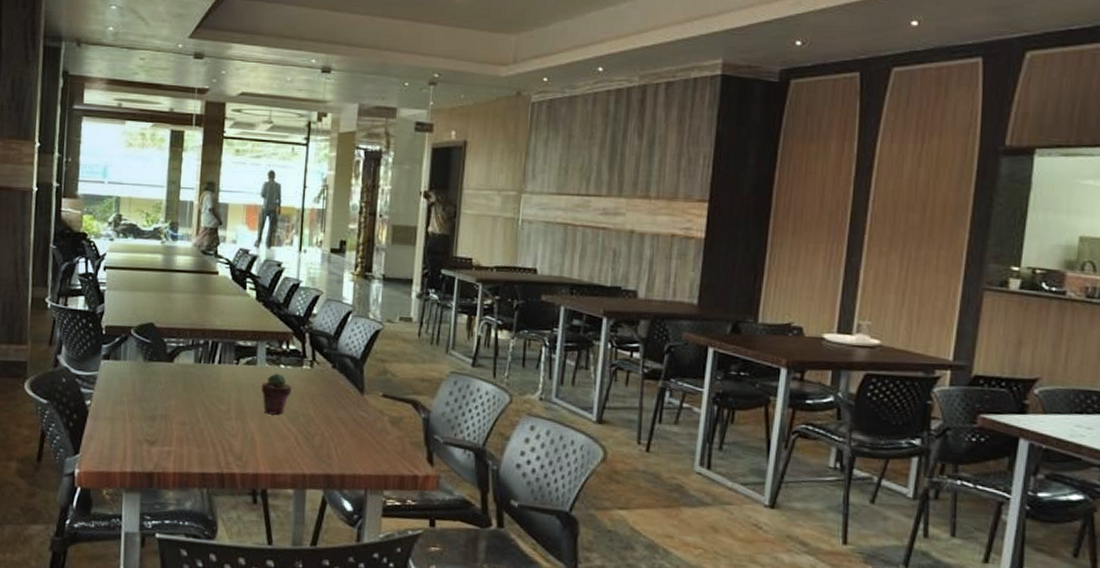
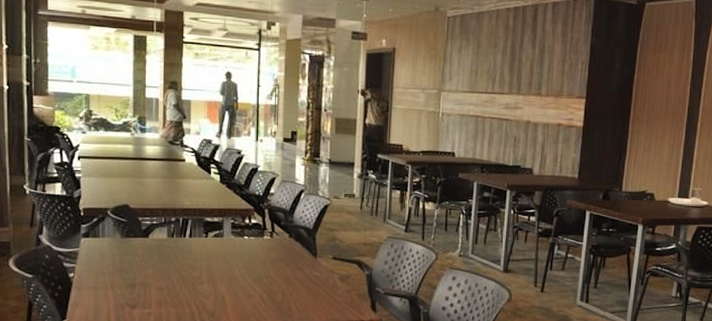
potted succulent: present [261,373,291,415] -> none [228,243,255,278]

